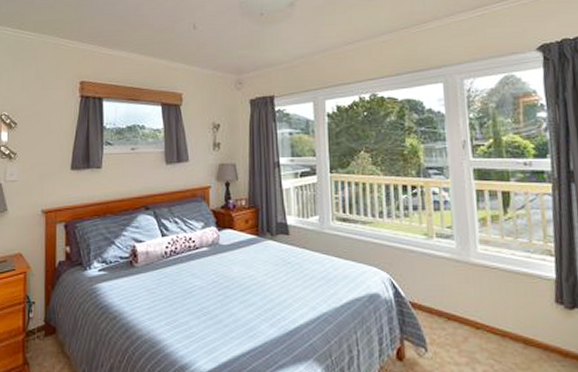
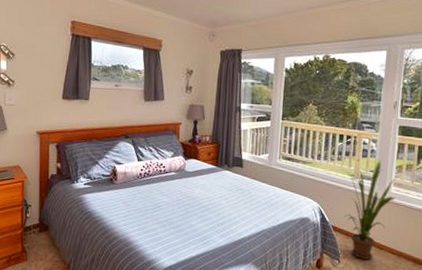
house plant: none [411,212,485,344] -> present [341,160,399,259]

